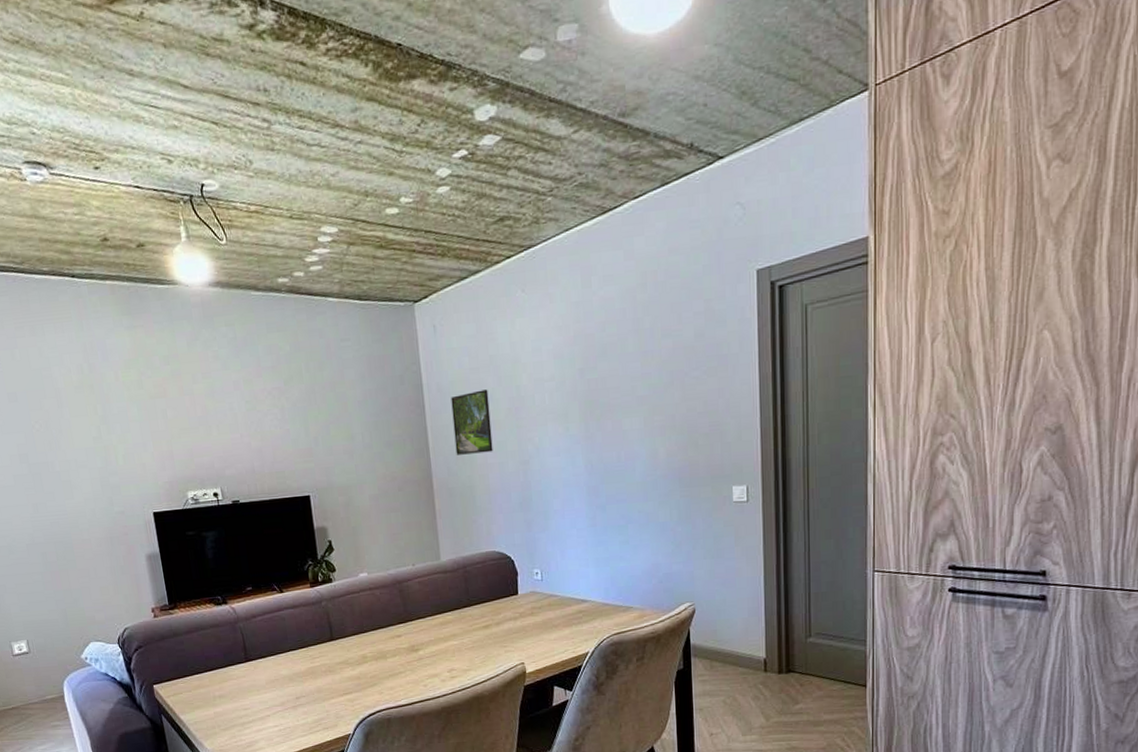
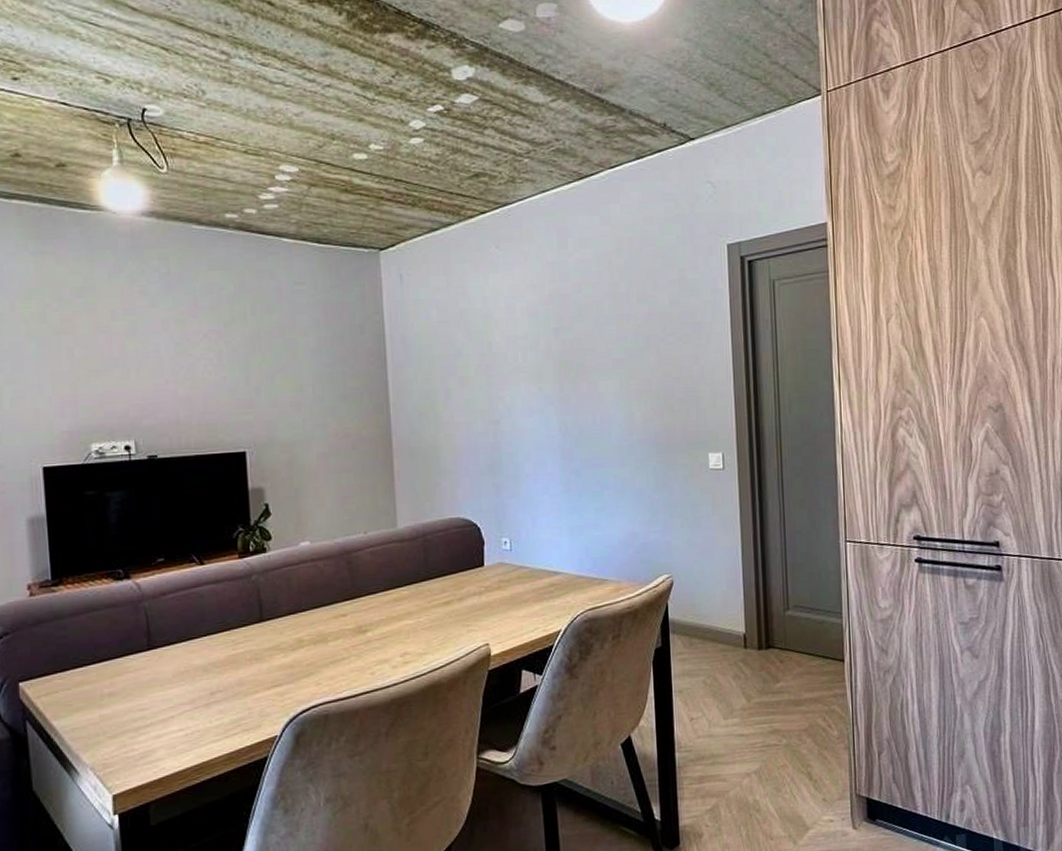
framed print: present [451,389,493,455] -> none [416,344,461,412]

